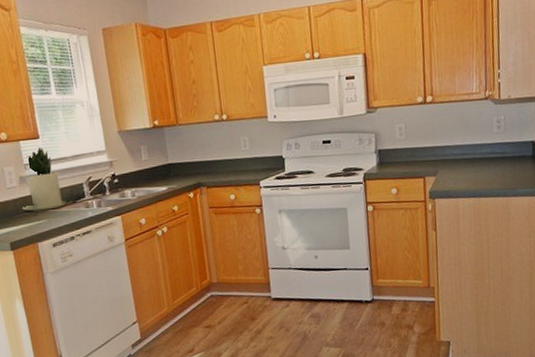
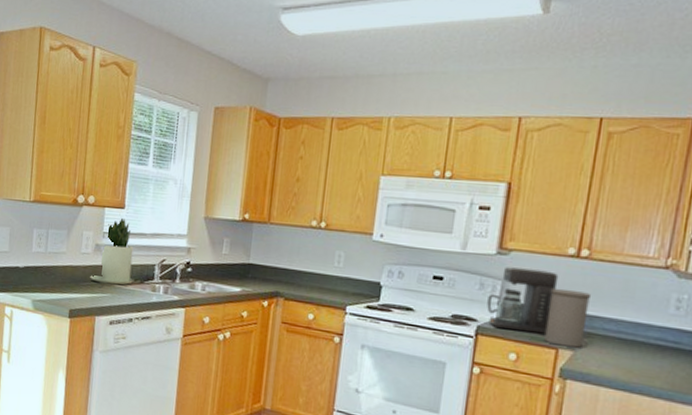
coffee maker: none [367,118,415,172] -> present [487,267,559,334]
canister: none [412,129,441,175] -> present [544,288,592,348]

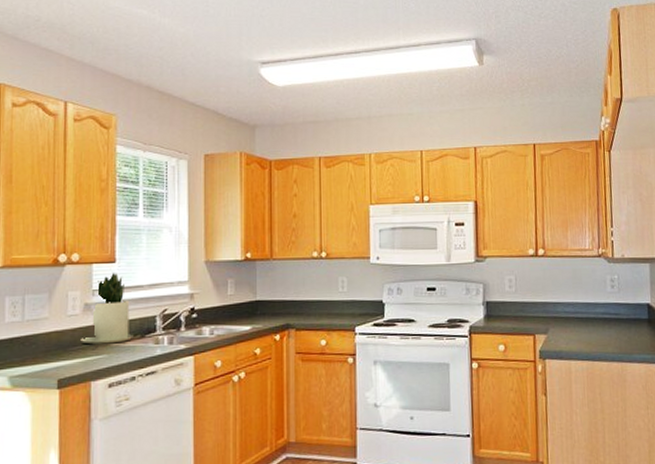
coffee maker: present [487,267,559,334] -> none [474,270,526,326]
canister: present [544,288,592,348] -> none [522,283,552,332]

